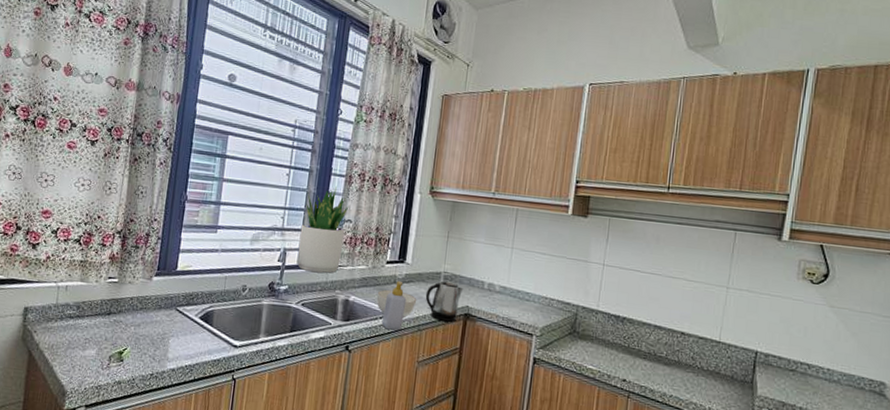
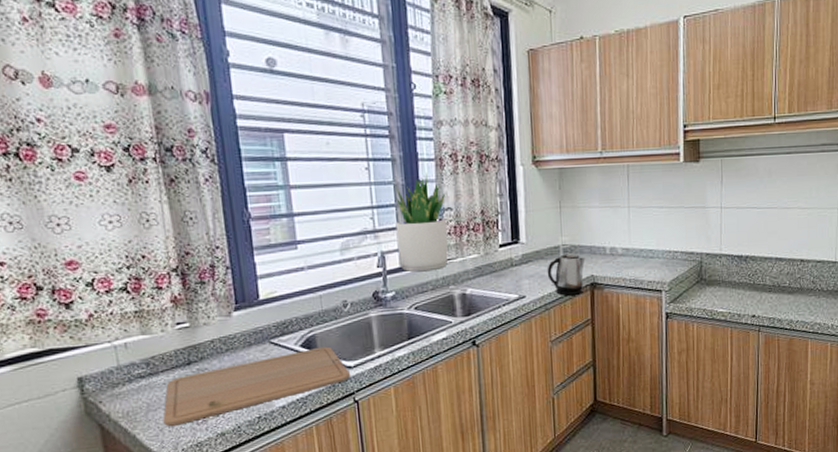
chopping board: none [76,322,235,366] -> present [163,346,350,426]
bowl: present [377,289,417,318] -> none [495,274,539,301]
soap bottle: present [381,280,407,331] -> none [505,262,529,316]

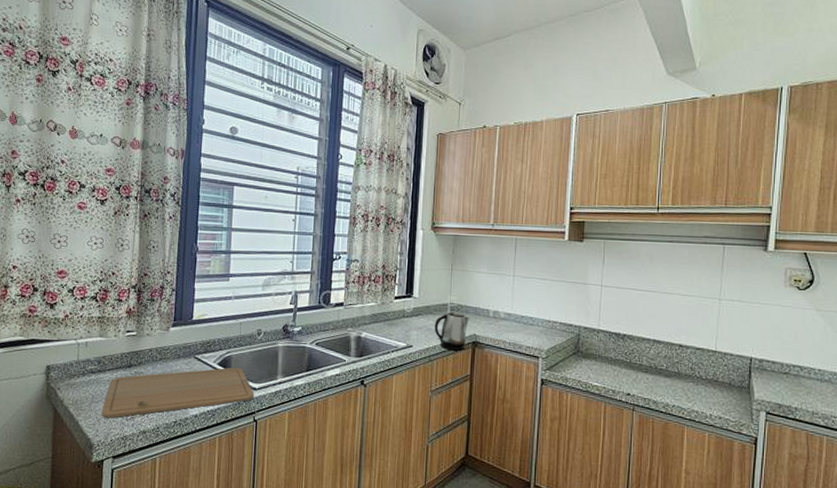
planter: present [395,172,448,272] -> none [309,227,355,313]

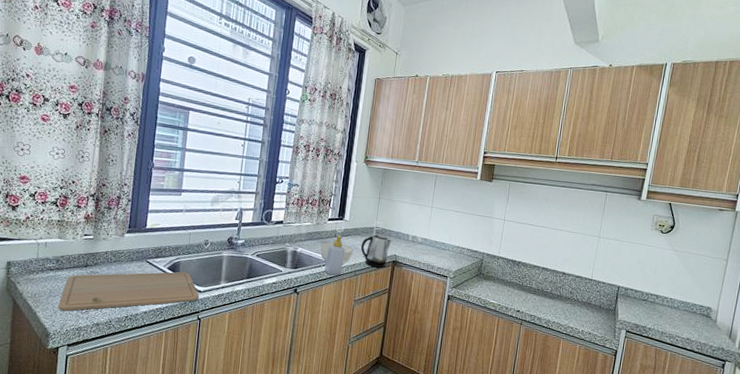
bowl: none [387,324,426,351] -> present [320,242,354,266]
soap bottle: none [393,314,417,363] -> present [324,234,345,276]

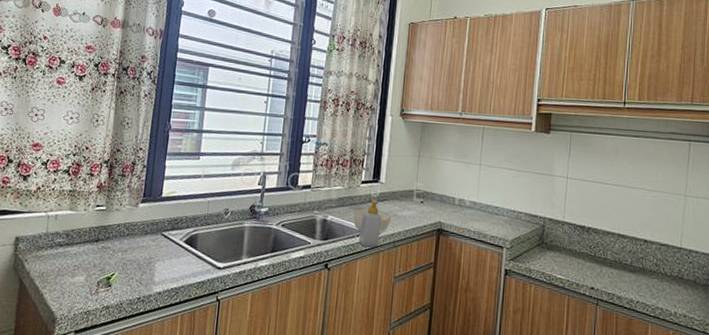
chopping board: present [58,271,199,311] -> none [66,245,218,292]
kettle: present [360,234,392,269] -> none [399,198,436,239]

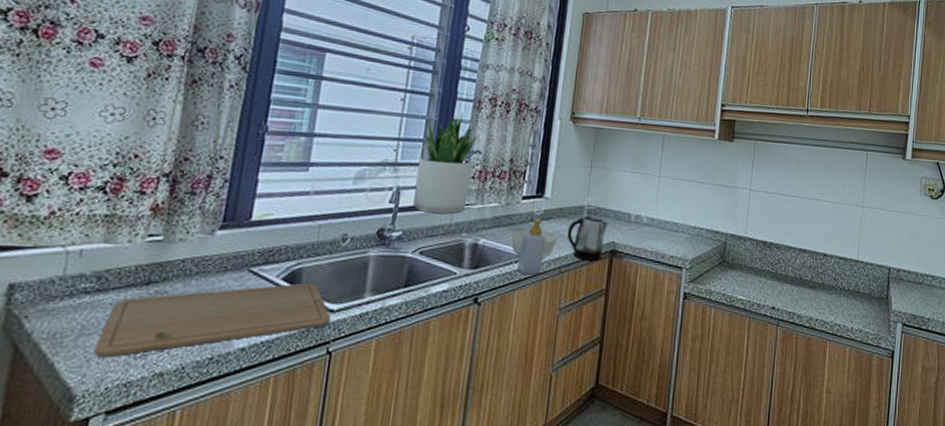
chopping board: none [66,245,218,292] -> present [93,283,331,357]
planter: none [277,111,325,195] -> present [414,111,478,214]
kettle: none [399,198,436,239] -> present [567,215,609,262]

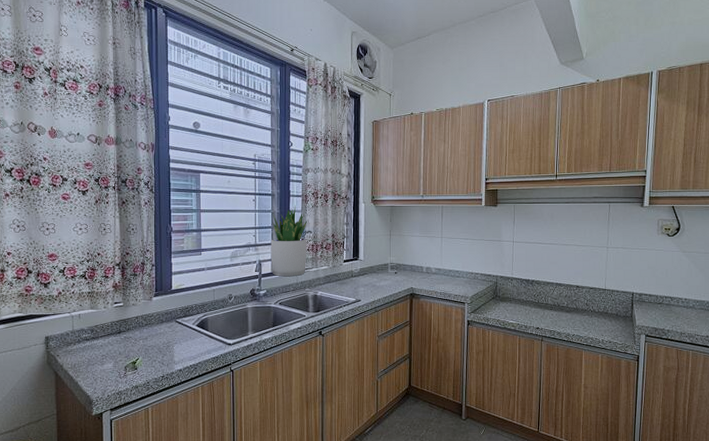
chopping board: present [93,283,331,357] -> none [97,327,229,377]
bowl: present [511,228,558,261] -> none [339,282,372,304]
soap bottle: present [516,218,546,275] -> none [345,274,364,314]
kettle: present [567,215,609,262] -> none [378,270,407,303]

